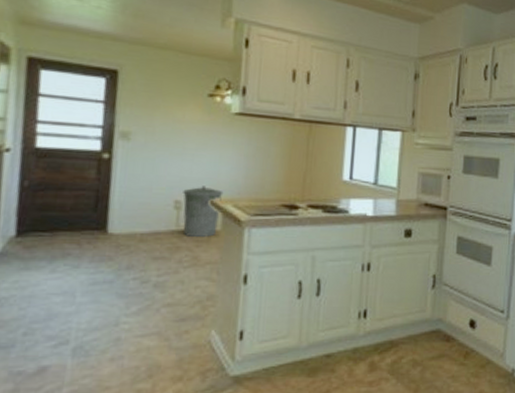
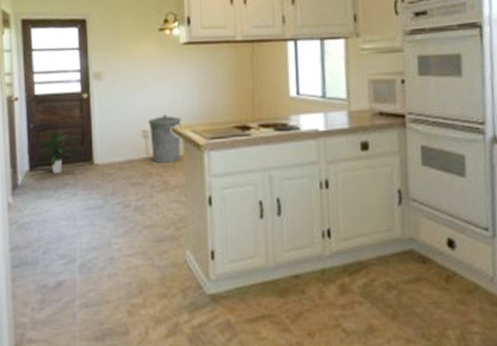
indoor plant: none [33,188,81,242] -> present [40,127,73,174]

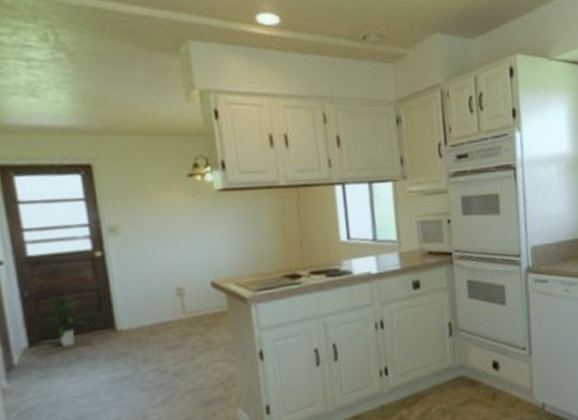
trash can: present [148,115,182,163] -> none [182,269,224,322]

